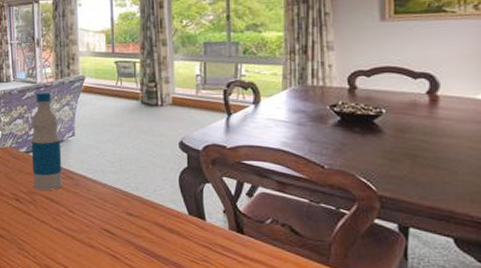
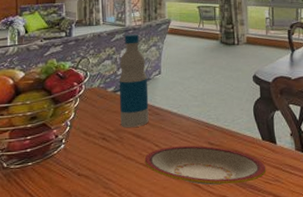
plate: none [58,213,193,260] -> present [144,145,267,185]

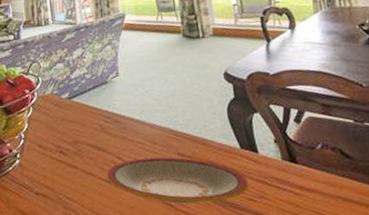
bottle: present [119,34,149,127] -> none [72,32,109,139]

